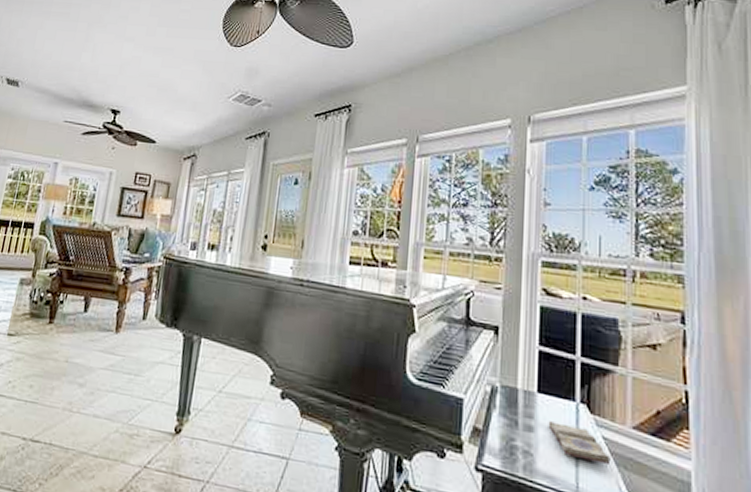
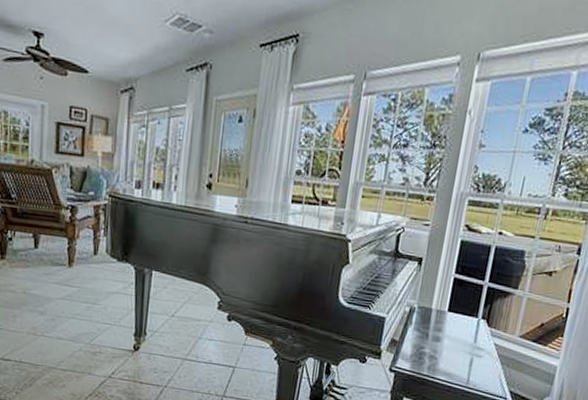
diary: present [548,421,611,464] -> none [452,333,498,364]

